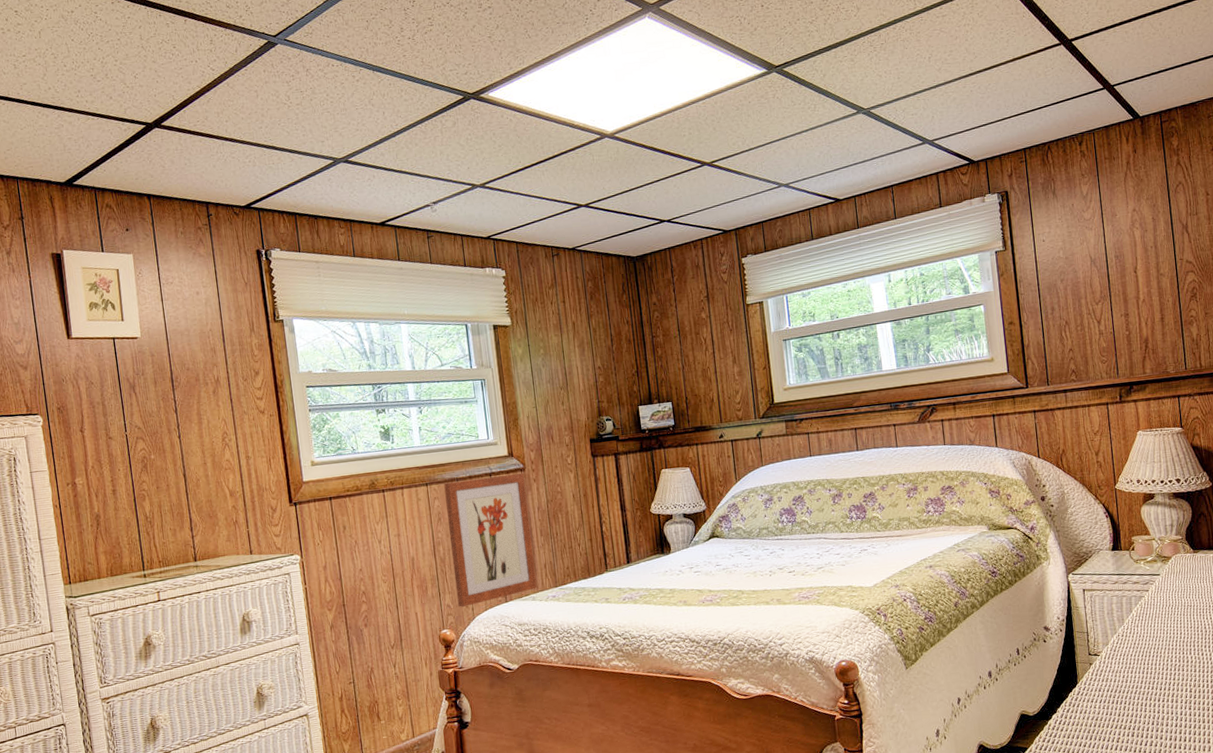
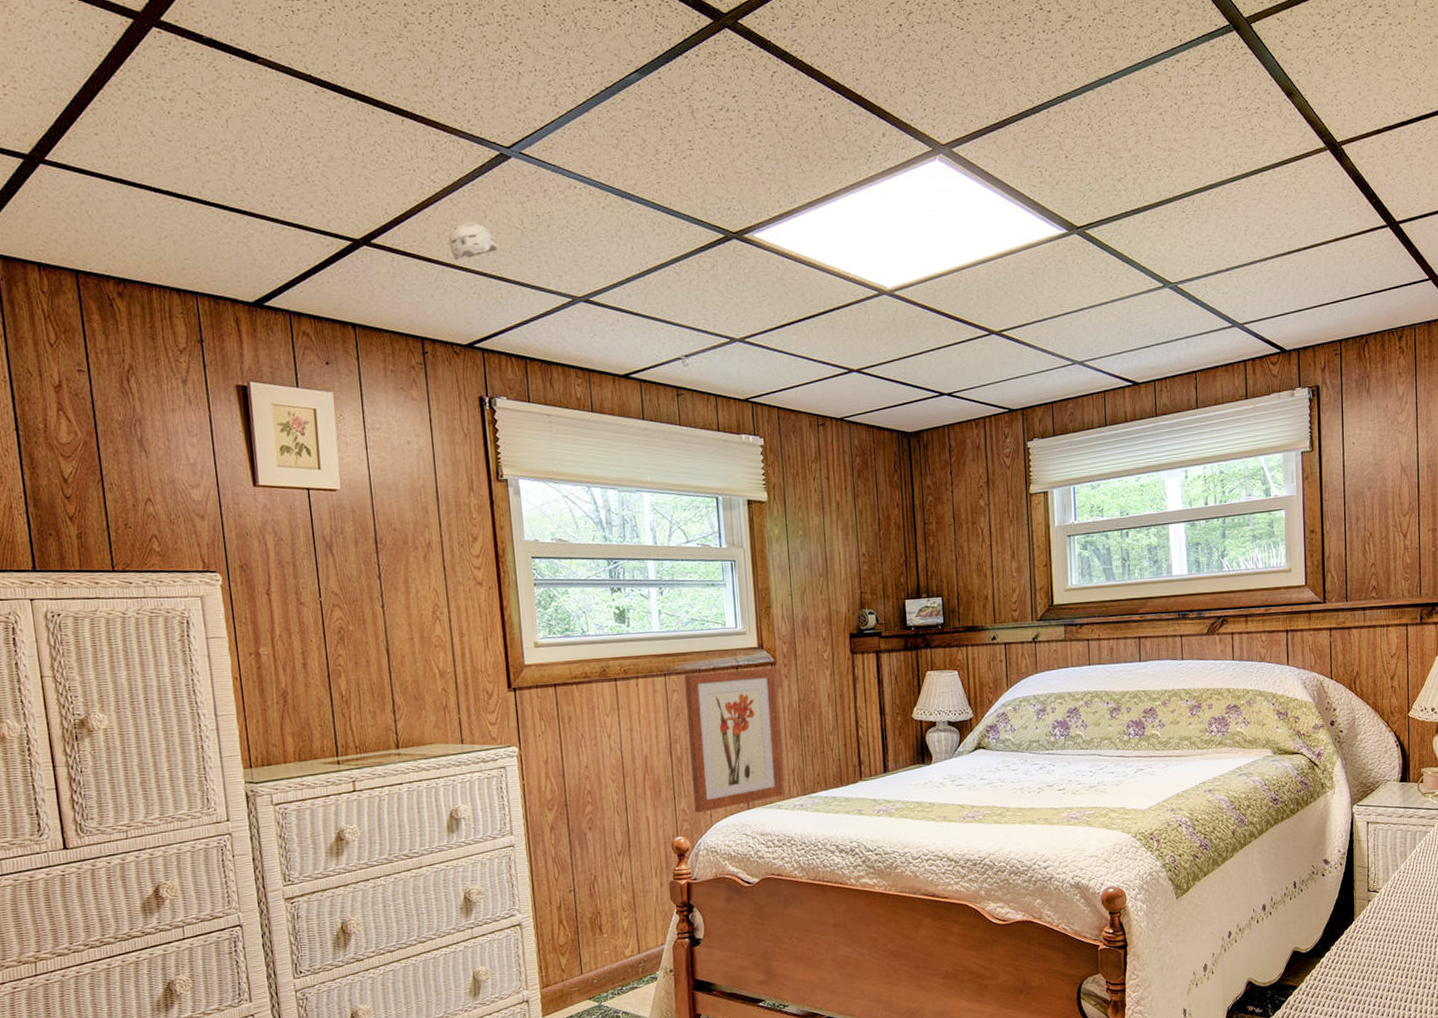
smoke detector: none [227,101,268,135] -> present [449,222,497,260]

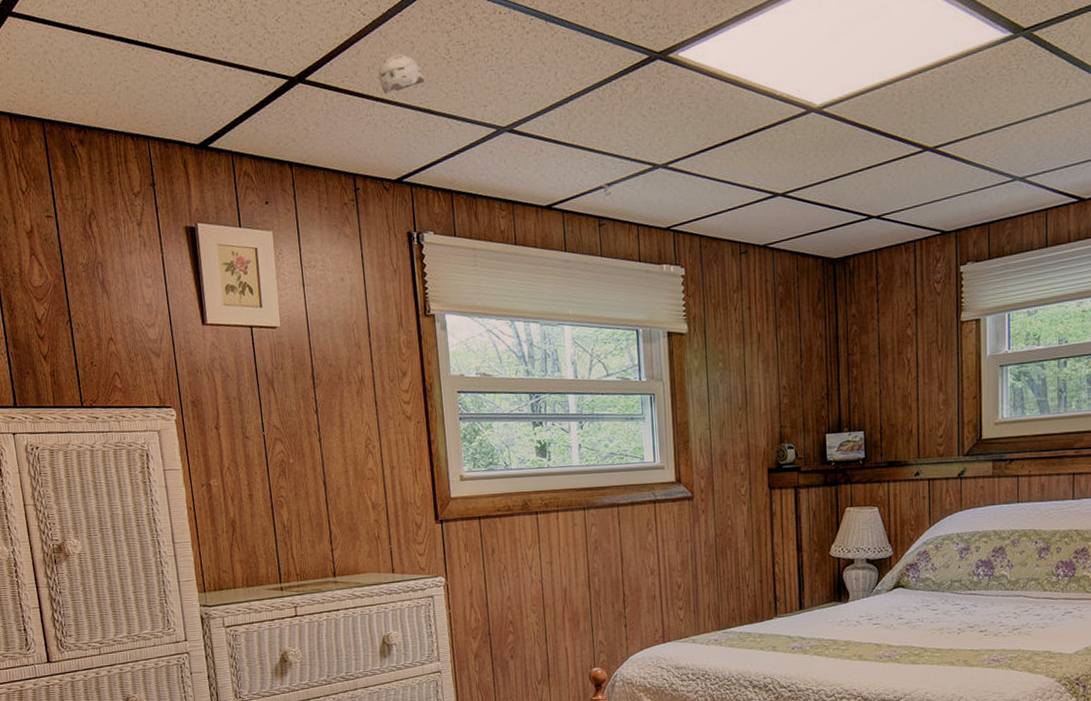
wall art: present [684,668,784,813] -> none [603,503,699,645]

